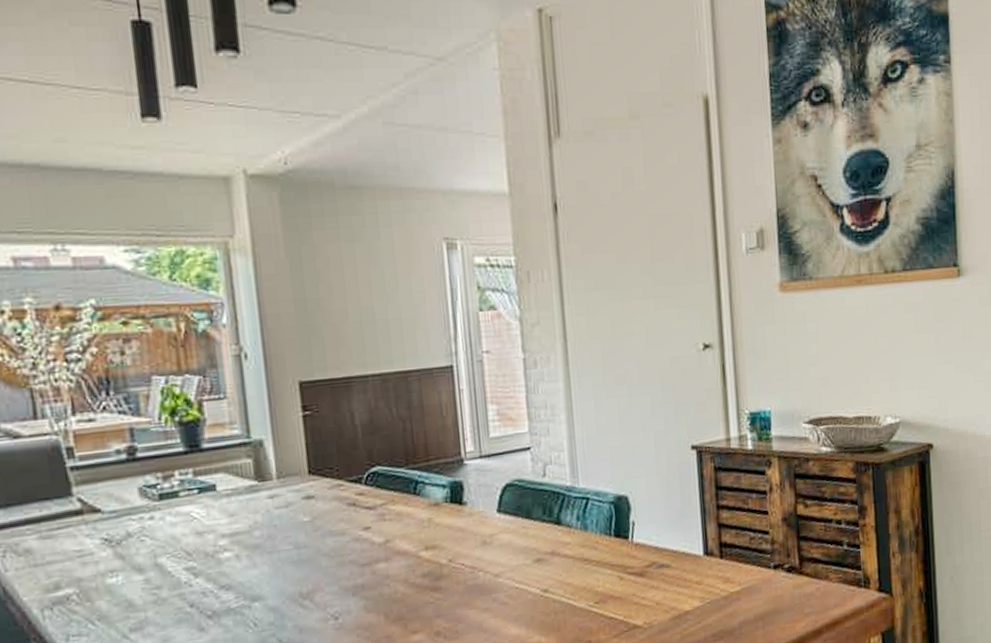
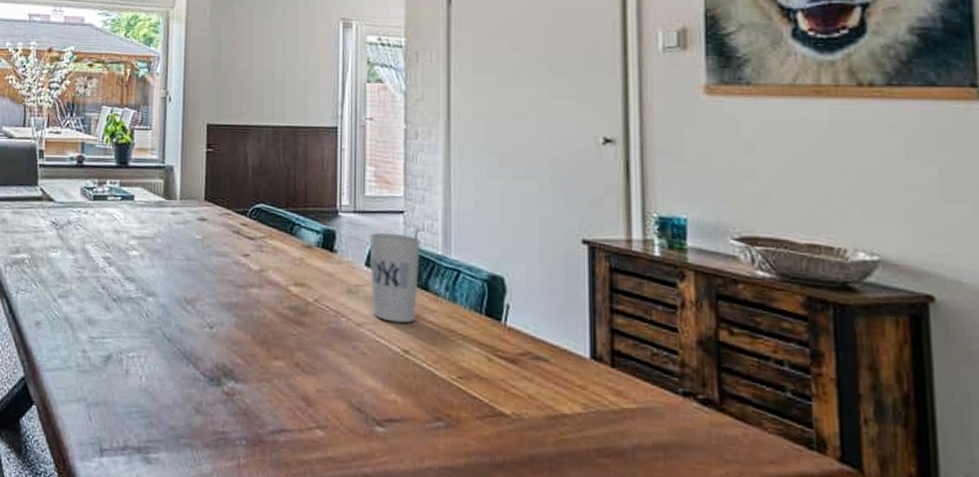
cup: none [498,471,552,565] -> present [369,232,420,324]

